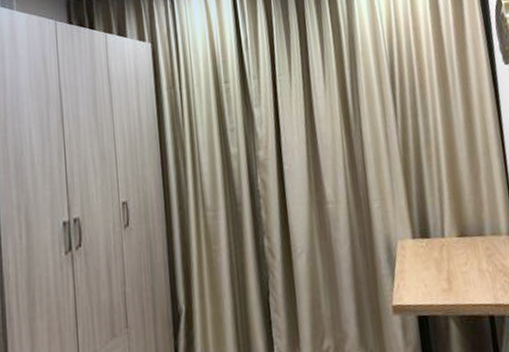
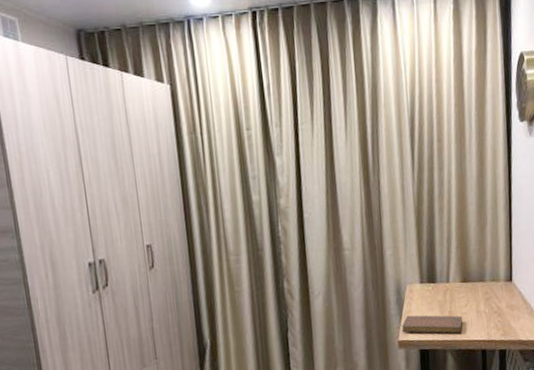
notebook: none [394,275,464,297] -> present [401,315,463,334]

